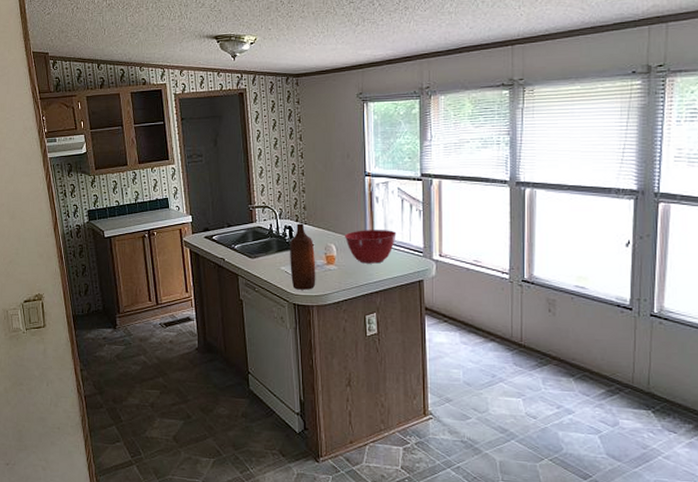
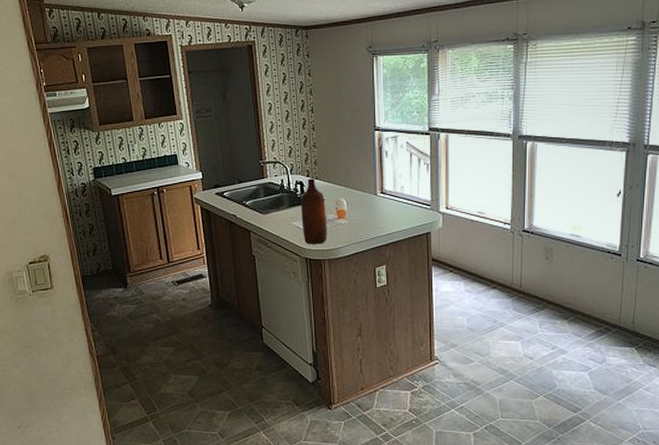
mixing bowl: present [344,230,396,264] -> none [354,184,405,217]

